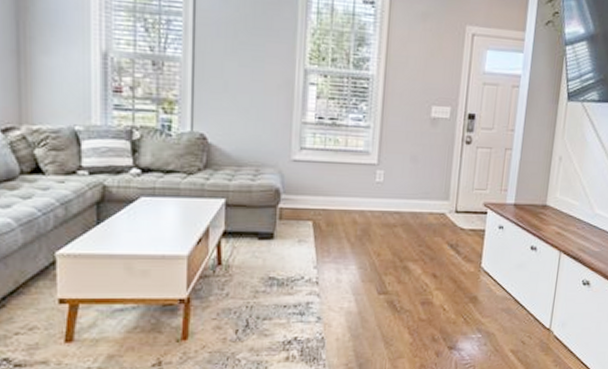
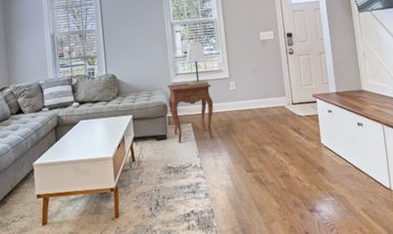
side table: none [282,161,351,246] -> present [167,82,214,143]
lamp: none [317,104,350,170] -> present [186,42,208,87]

